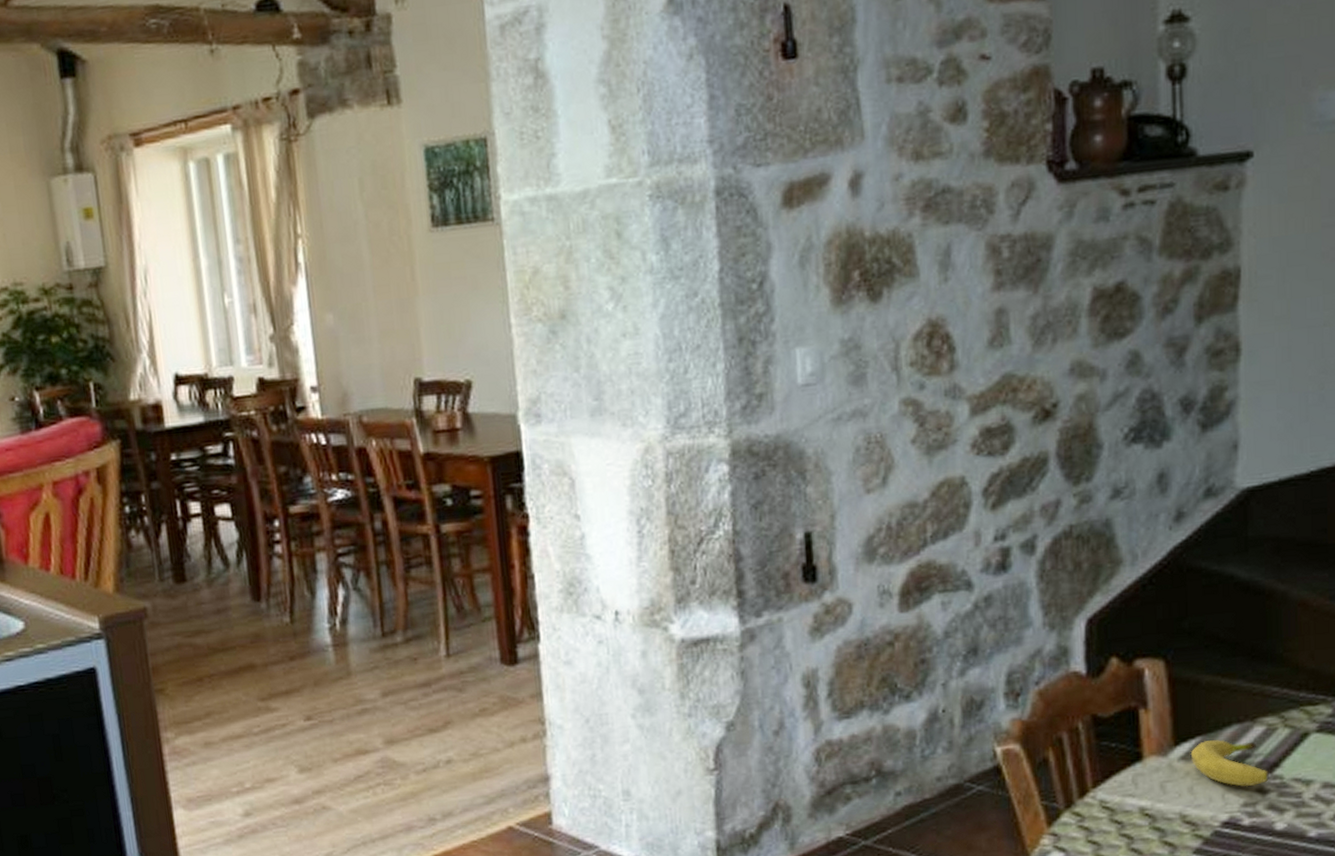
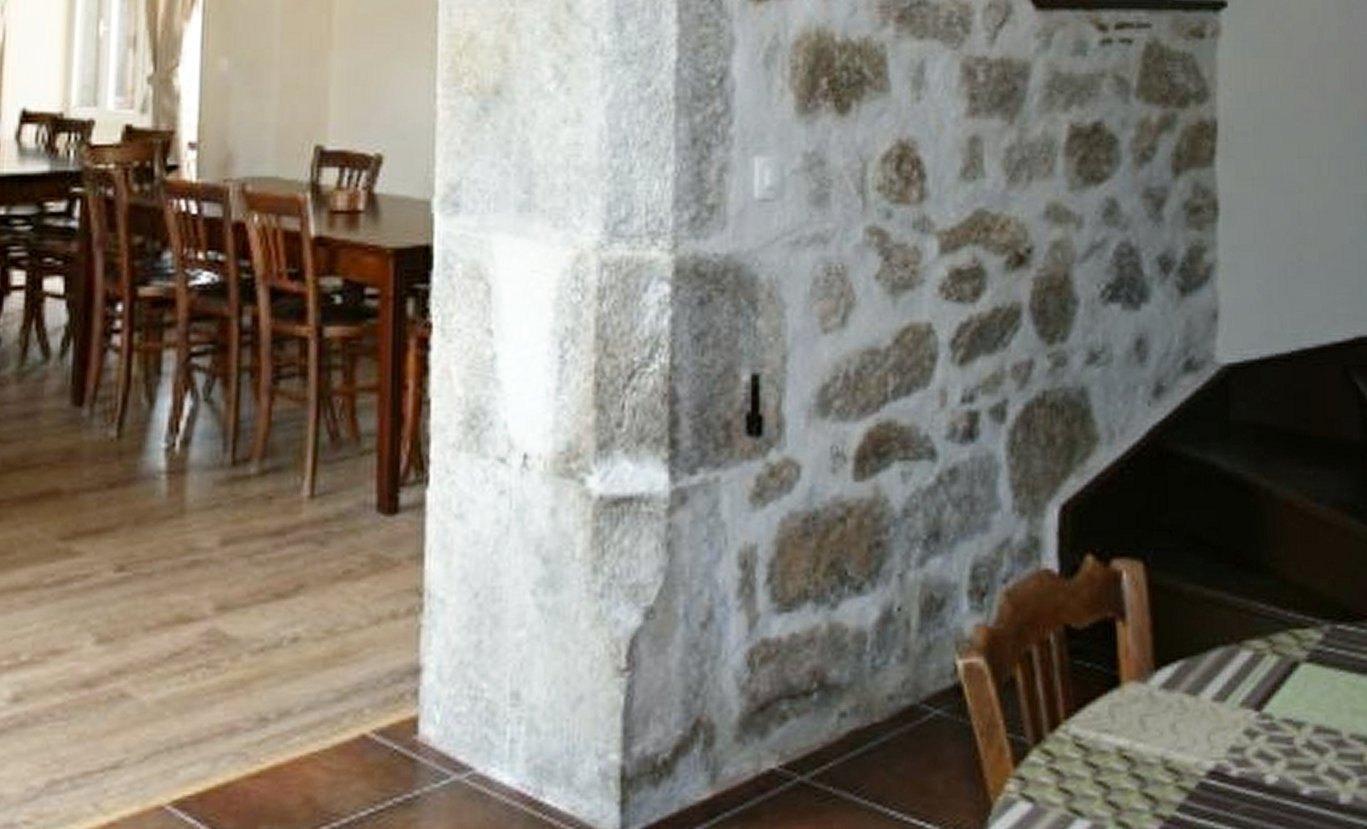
fruit: present [1190,739,1269,787] -> none [1172,665,1258,727]

